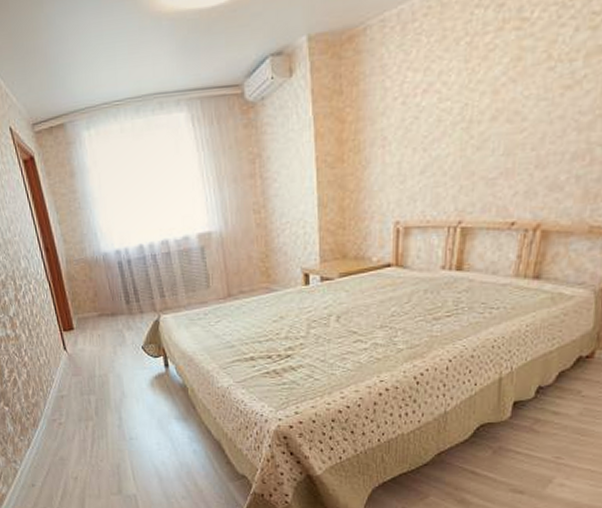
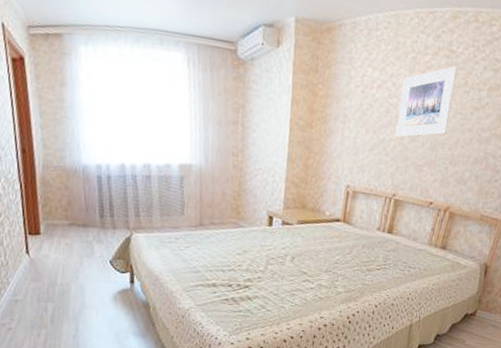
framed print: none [453,37,534,149] -> present [395,65,457,138]

